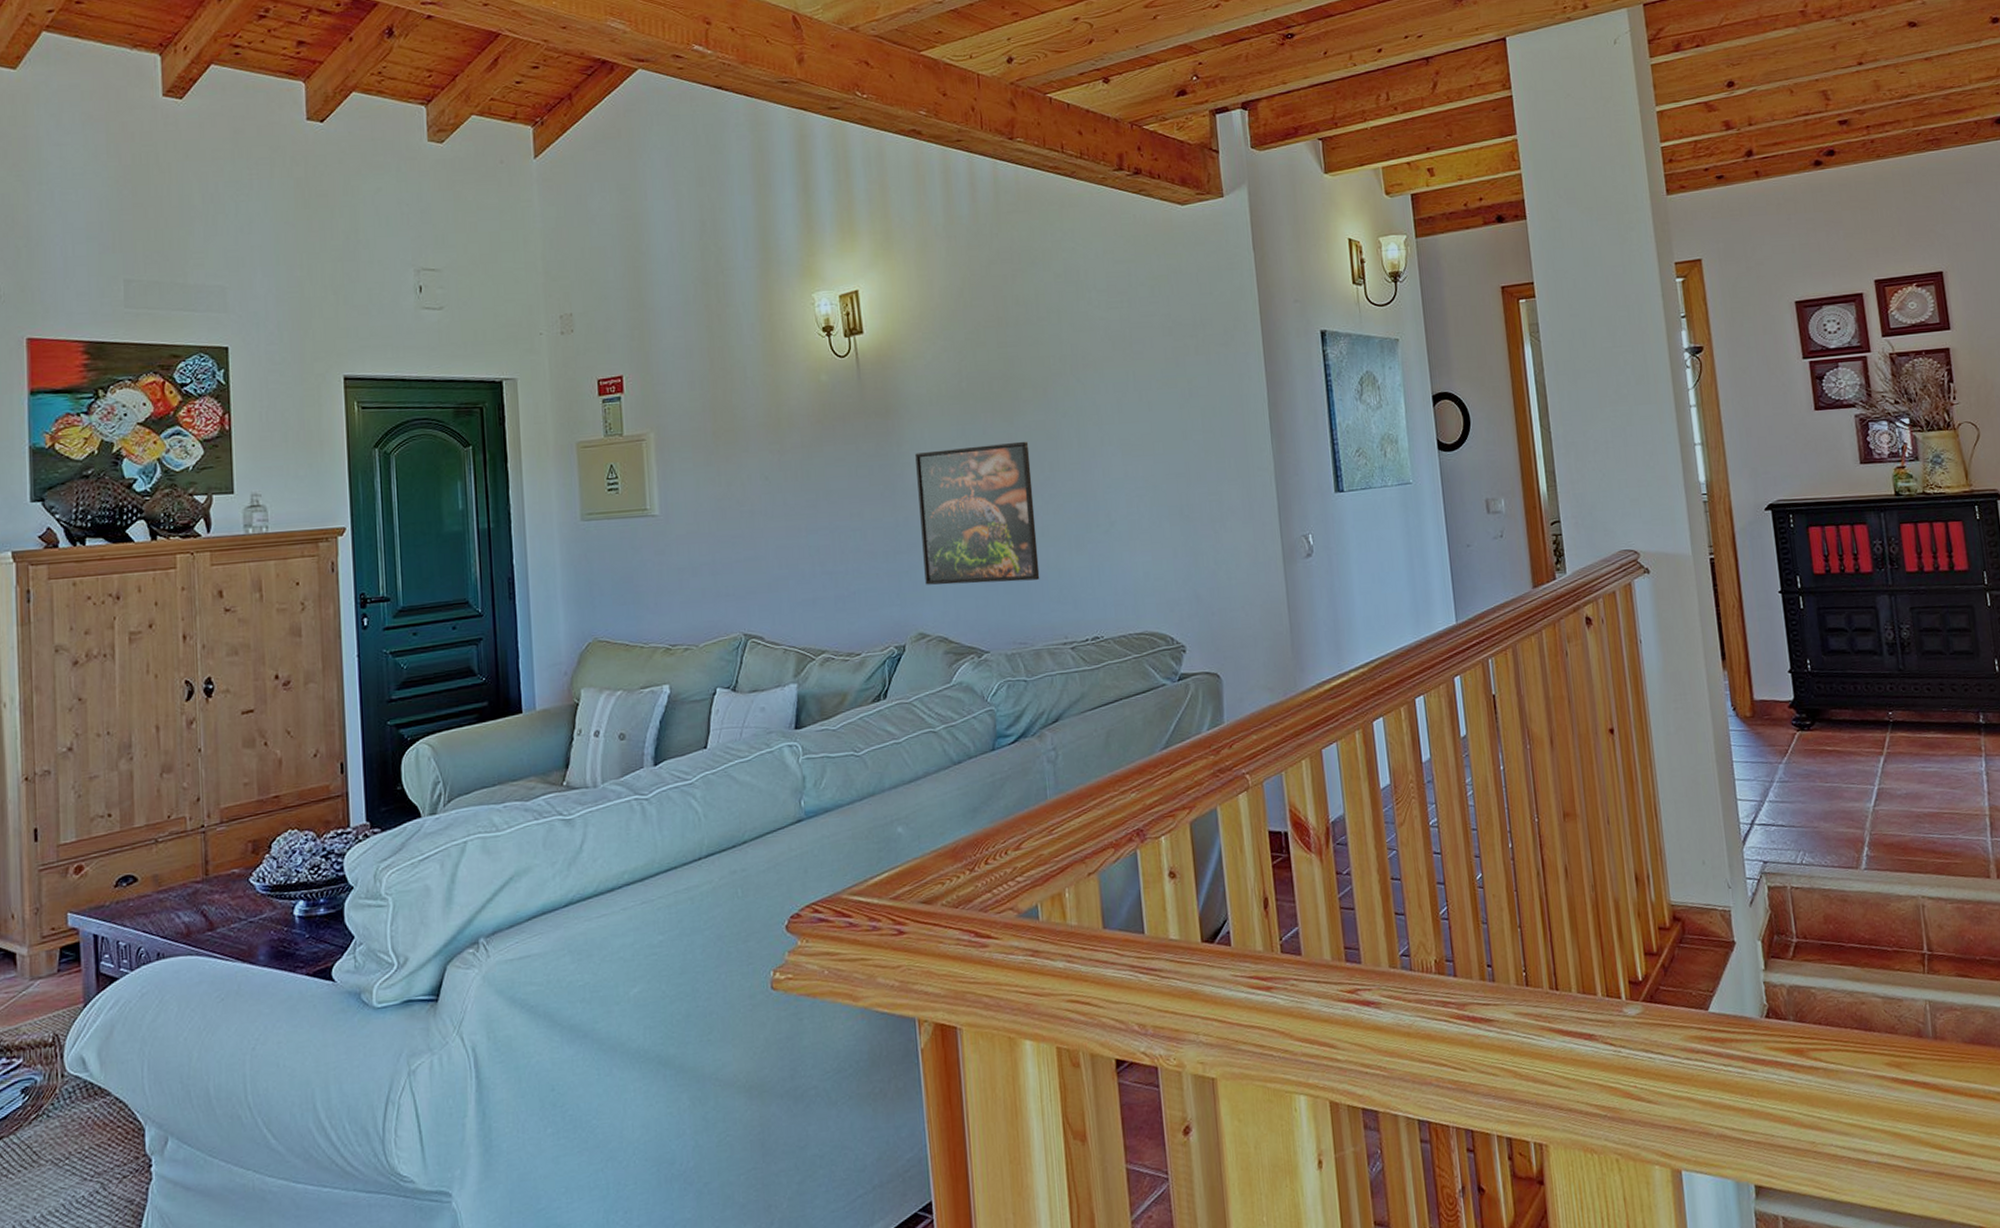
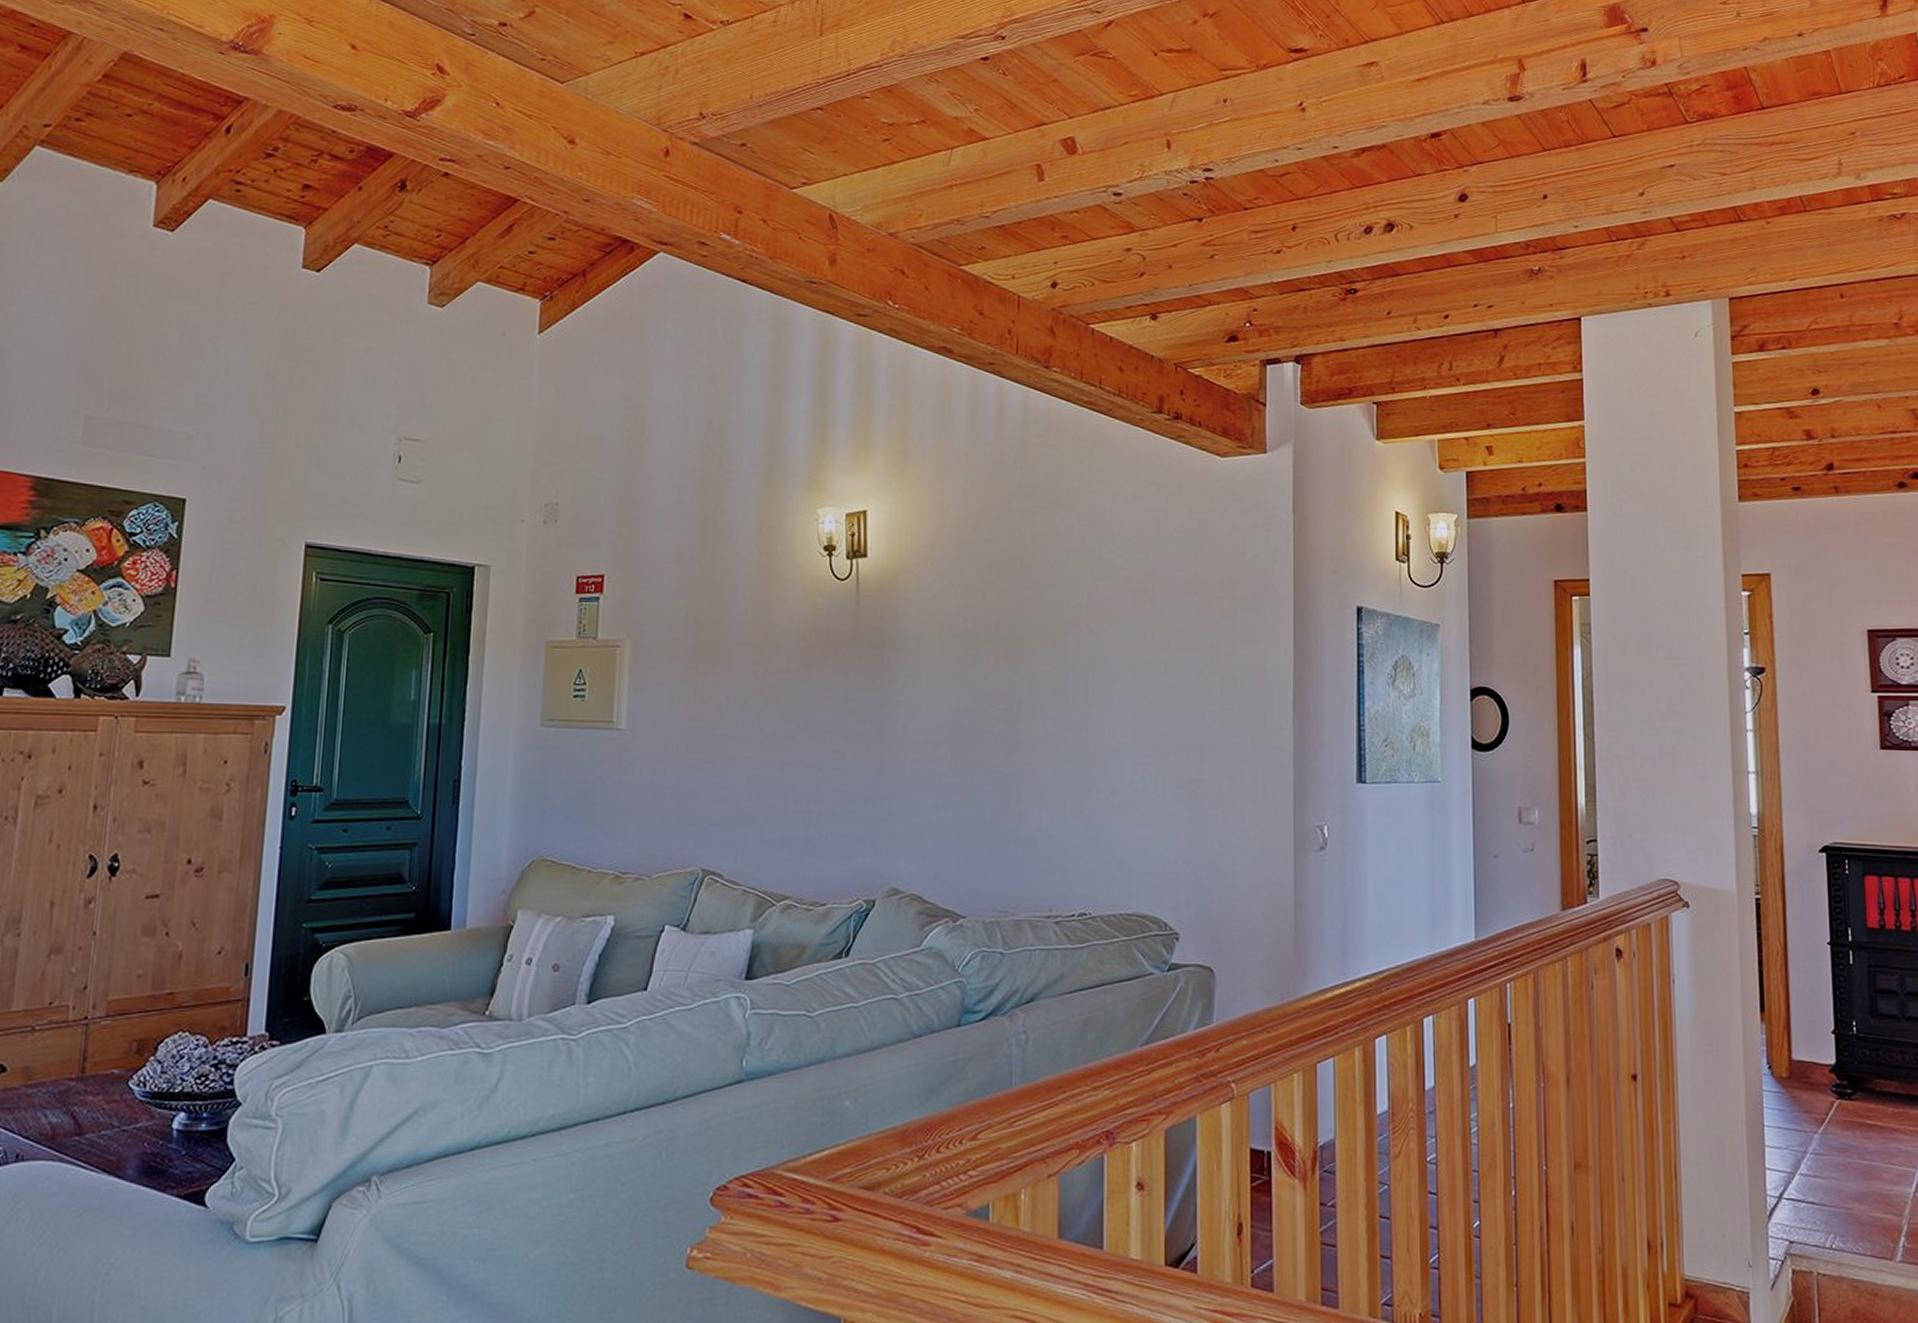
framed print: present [915,441,1040,585] -> none [904,691,1032,844]

